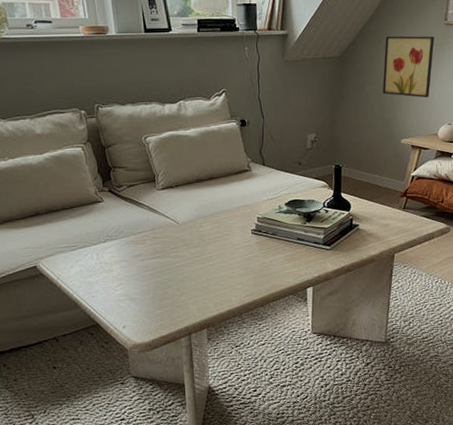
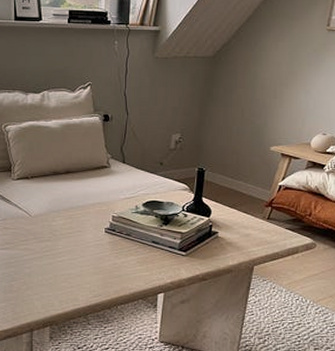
wall art: present [382,35,434,98] -> none [254,38,314,105]

